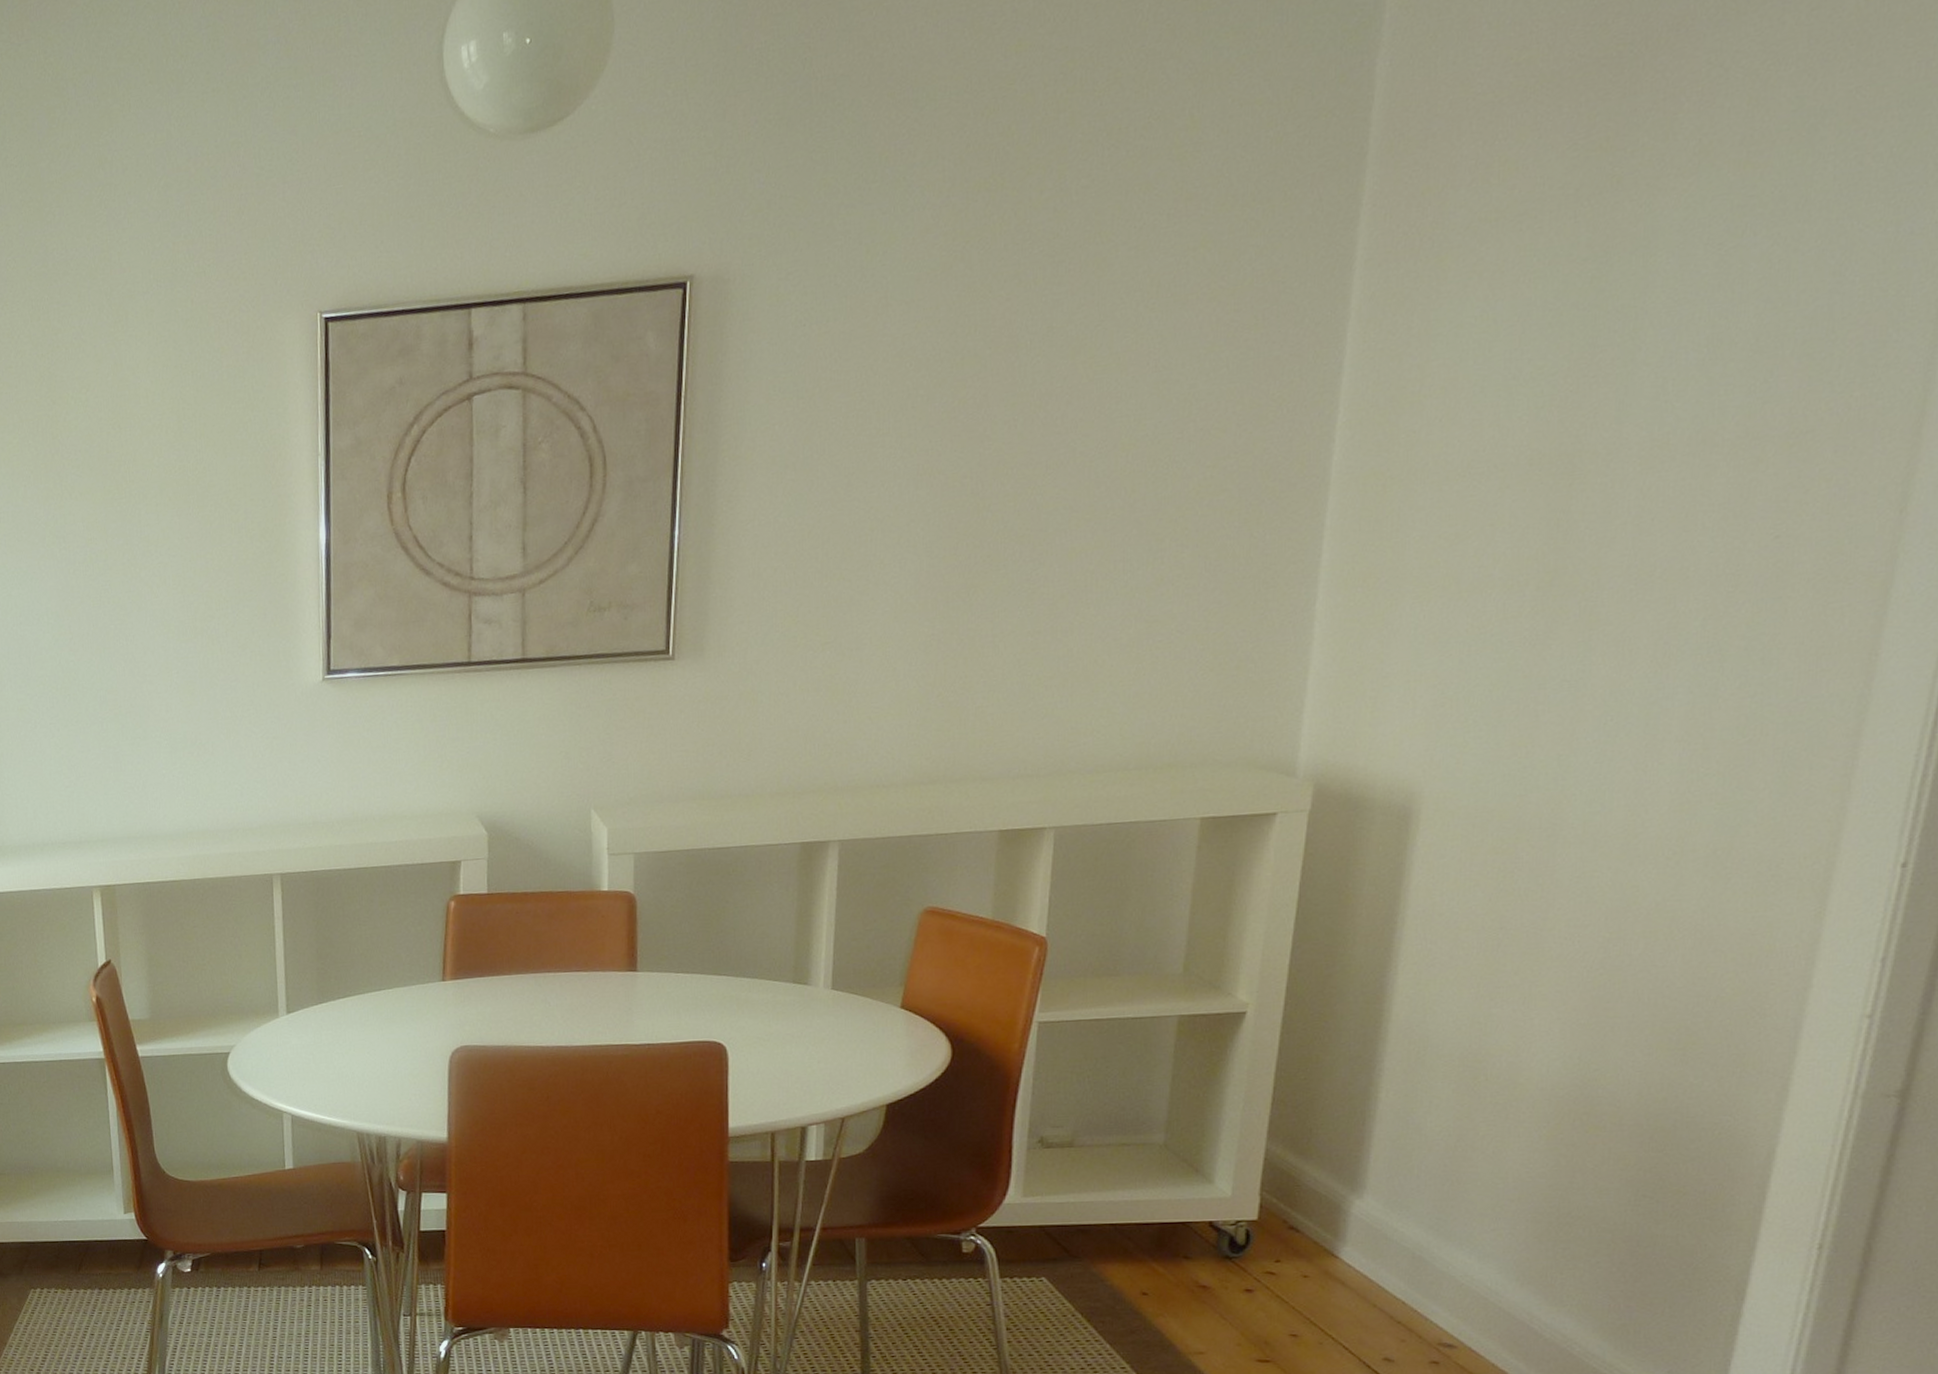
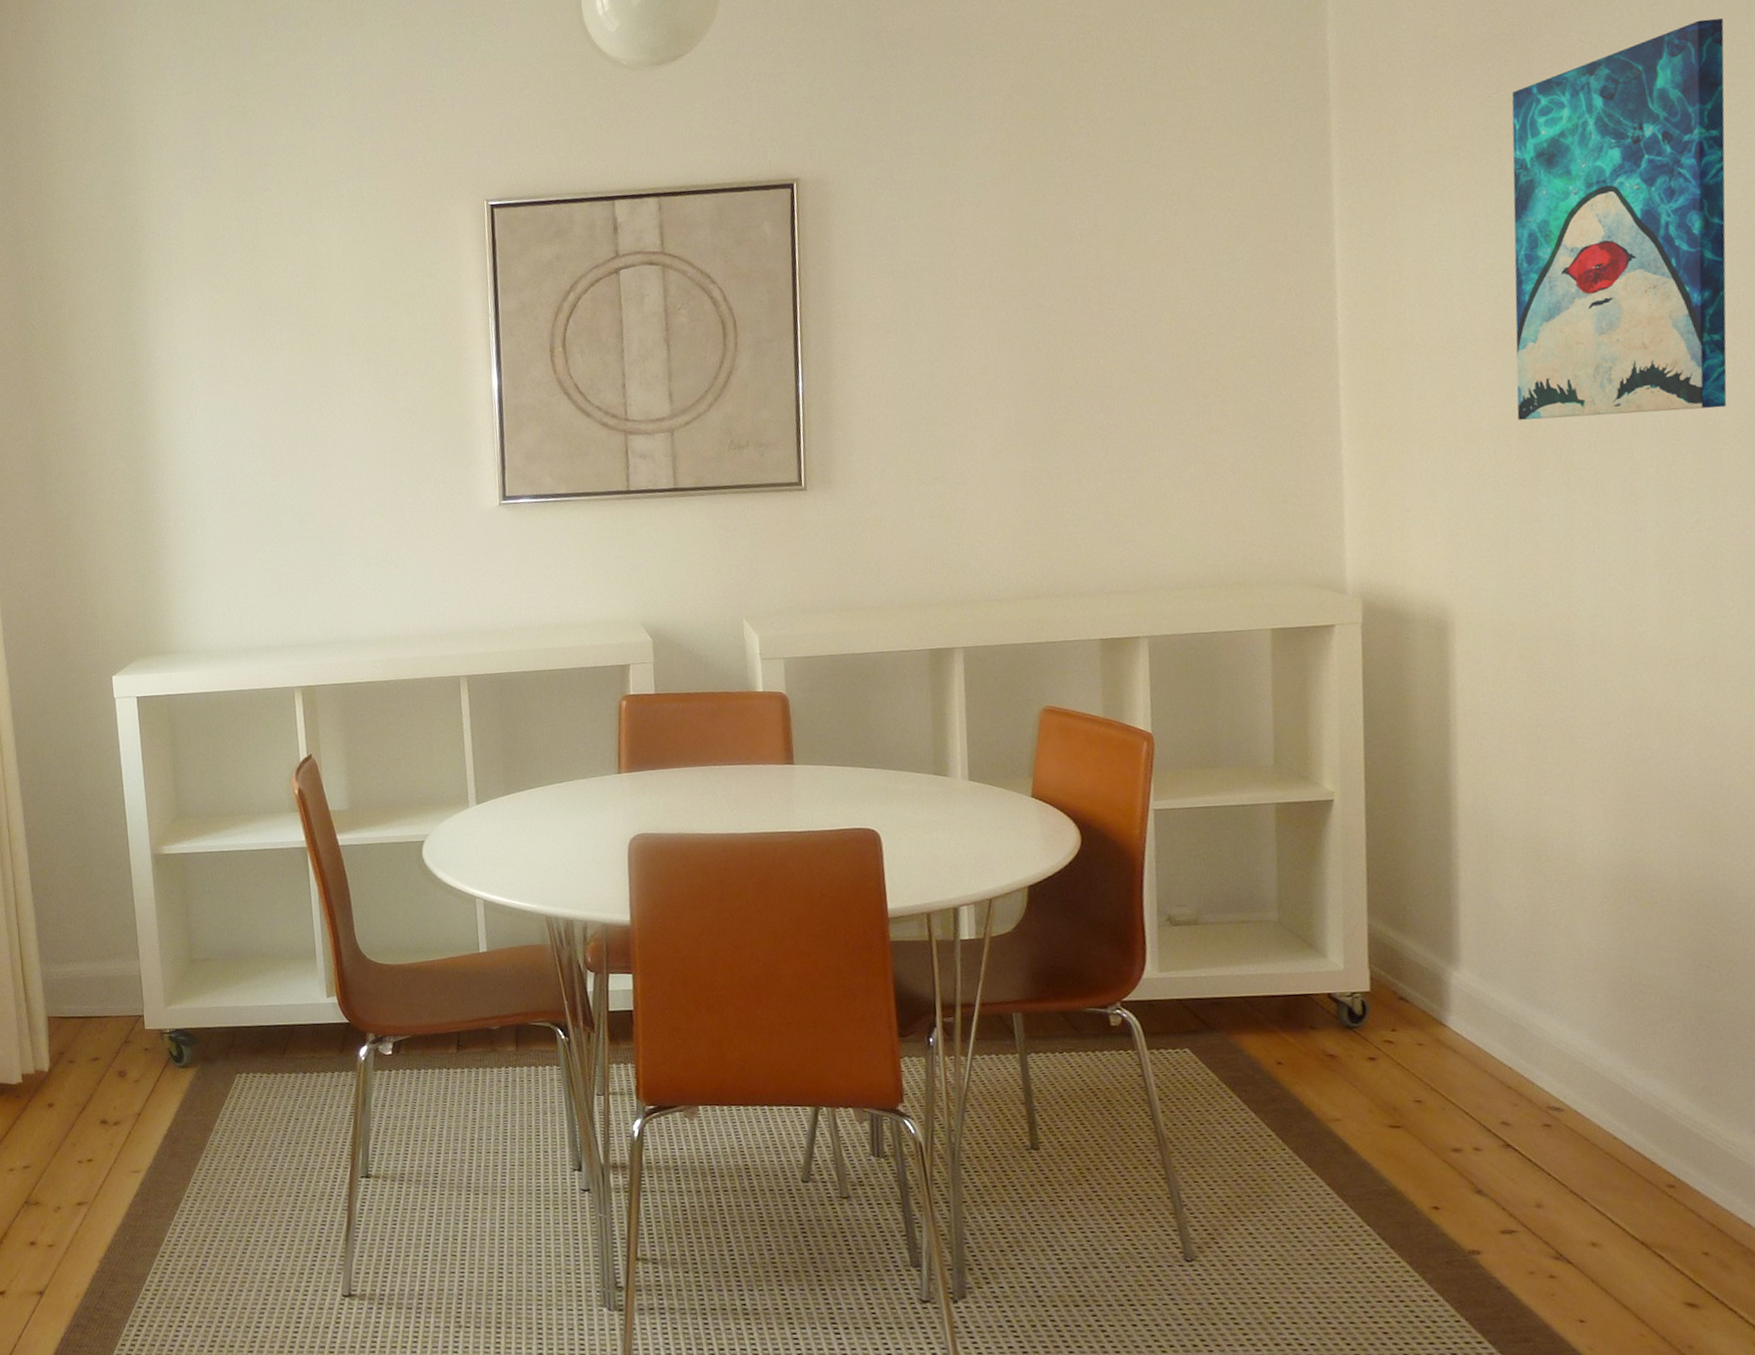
wall art: none [1540,25,1906,565] -> present [1511,18,1727,420]

